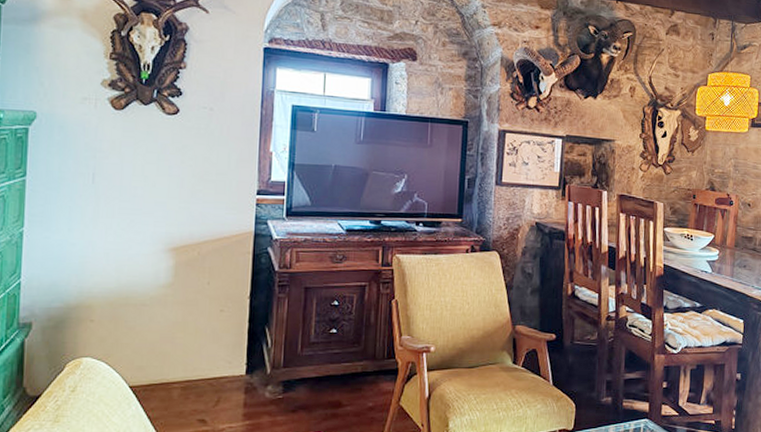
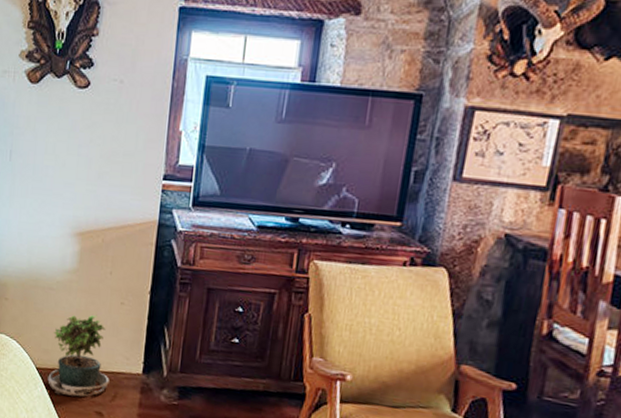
potted plant: none [143,326,212,410] -> present [48,315,110,397]

